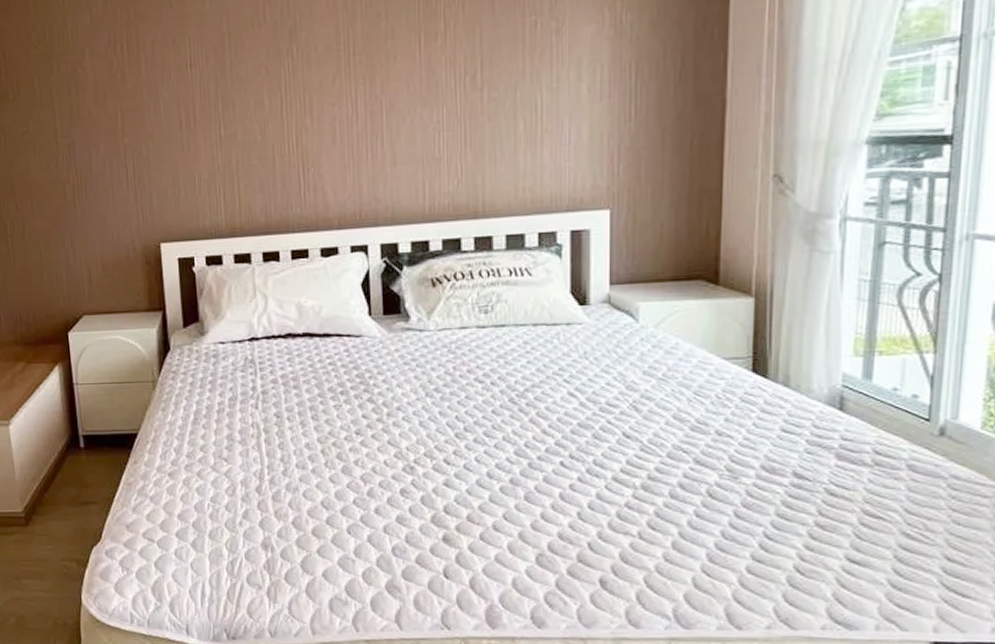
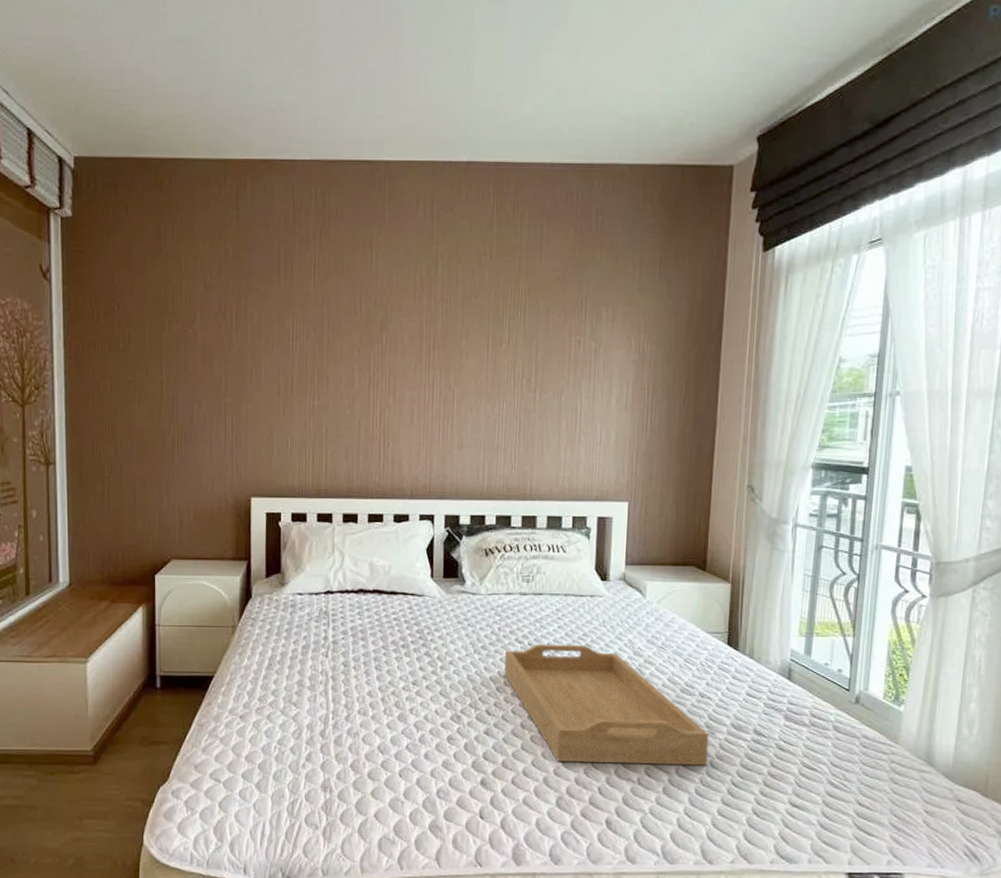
serving tray: none [463,381,731,516] -> present [505,643,709,766]

